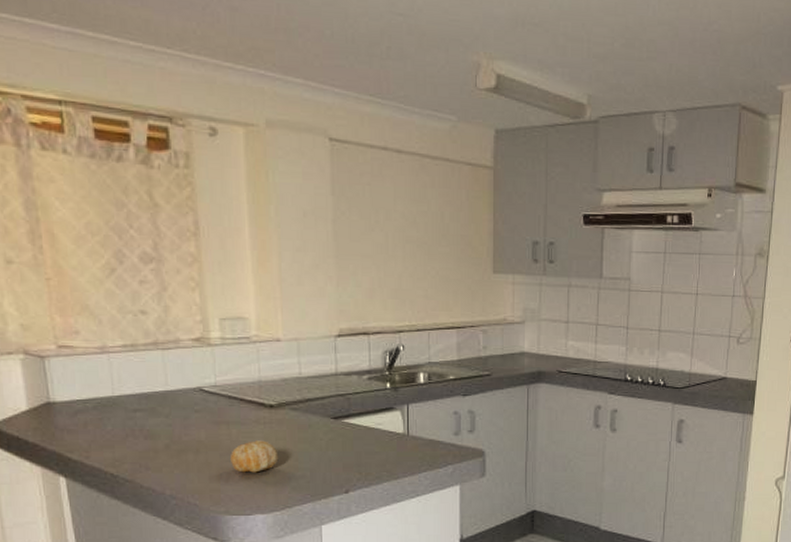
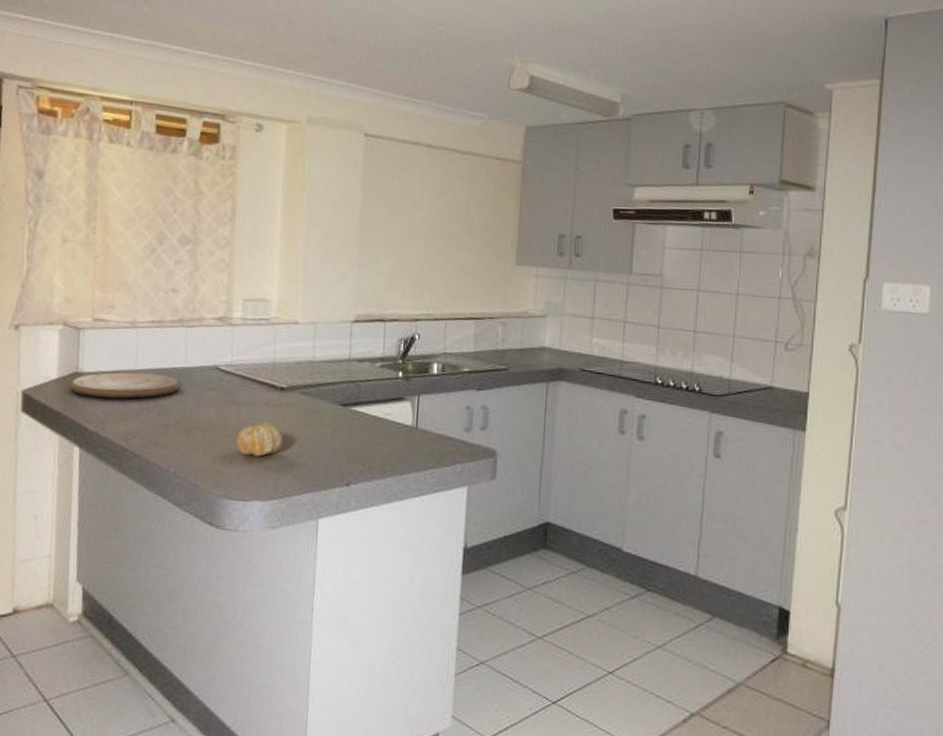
cutting board: none [46,398,163,426] -> present [72,372,179,399]

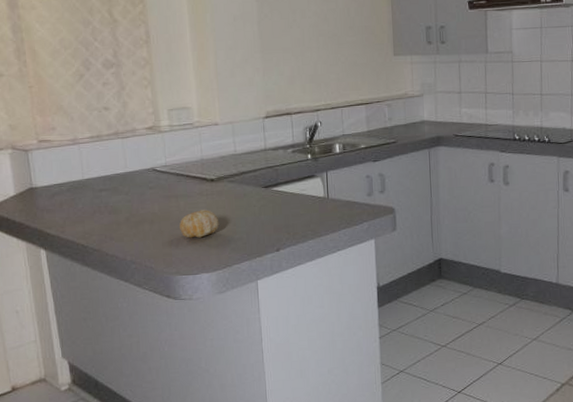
cutting board: present [72,372,179,399] -> none [29,181,123,207]

